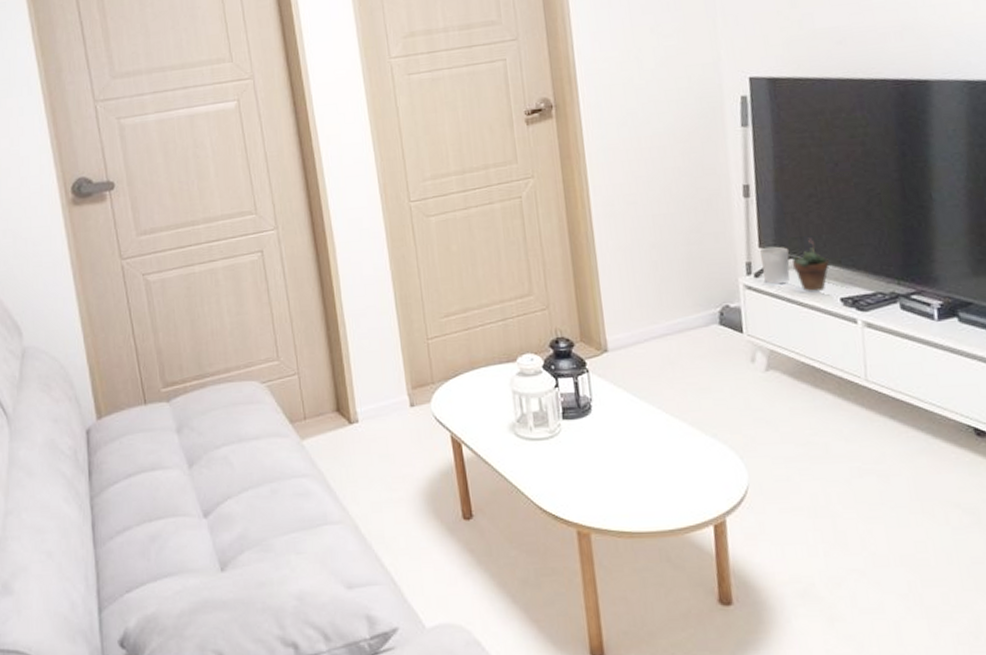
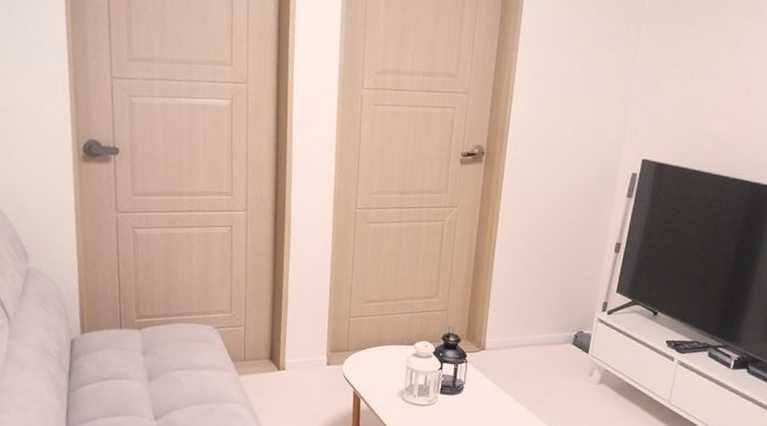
candle holder: present [760,246,790,285] -> none [614,293,639,323]
succulent plant: present [791,237,830,293] -> none [637,291,665,333]

